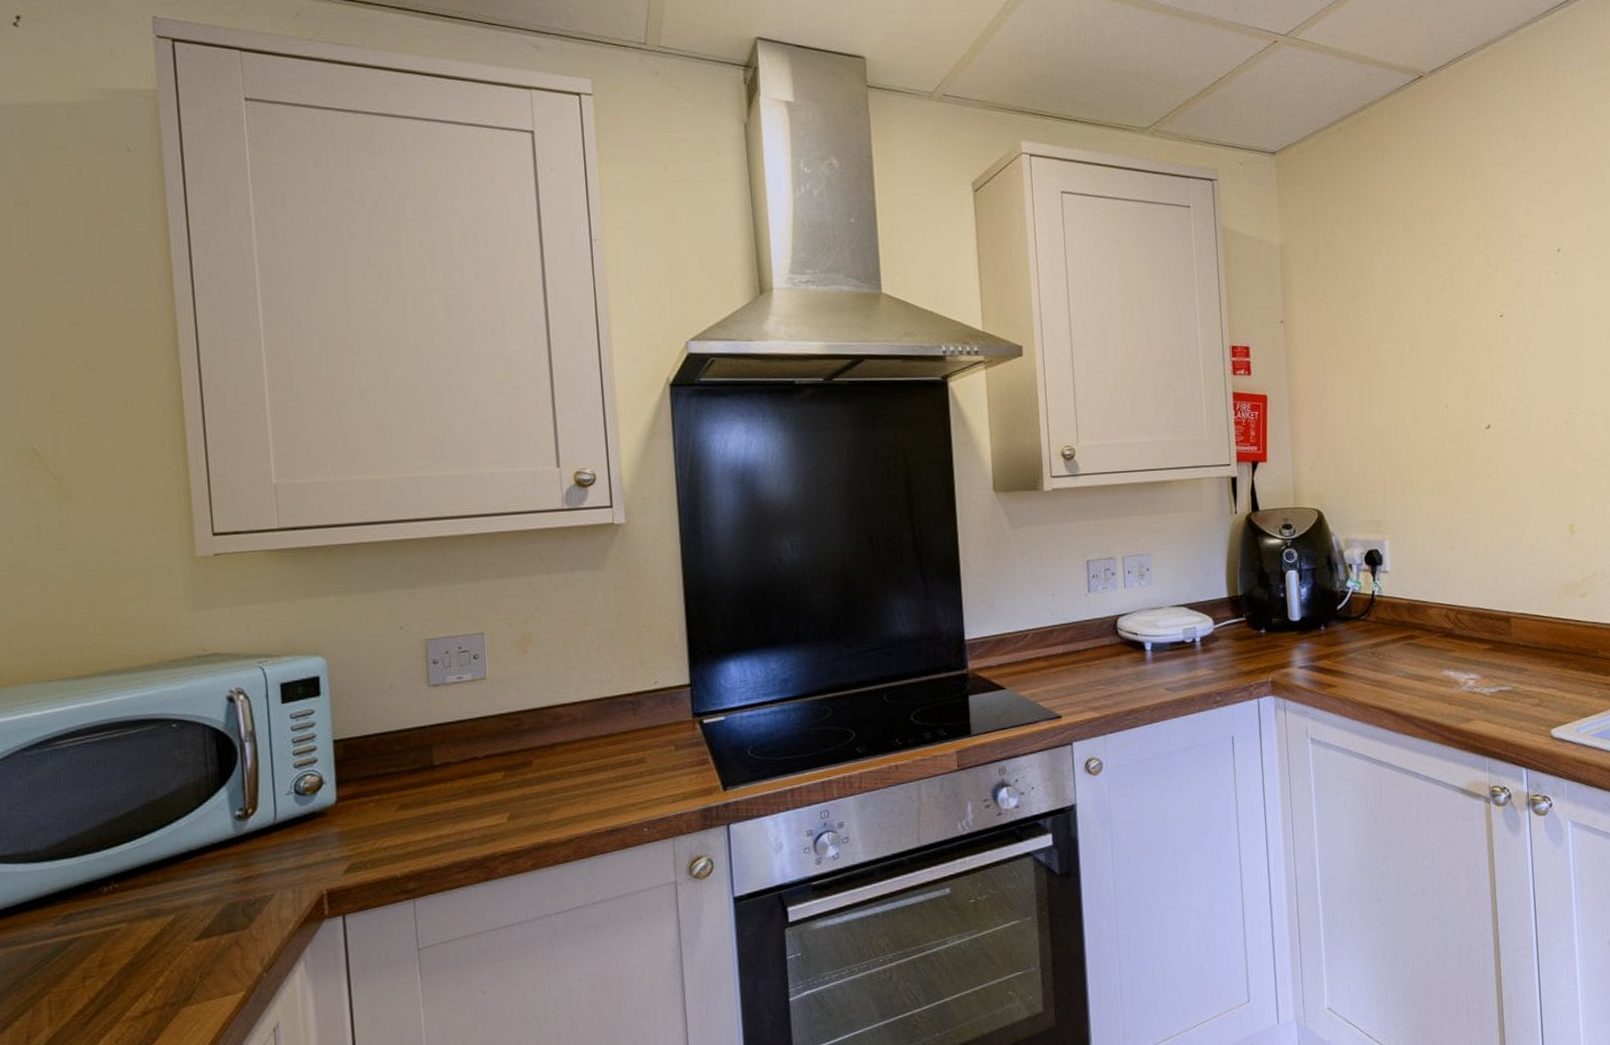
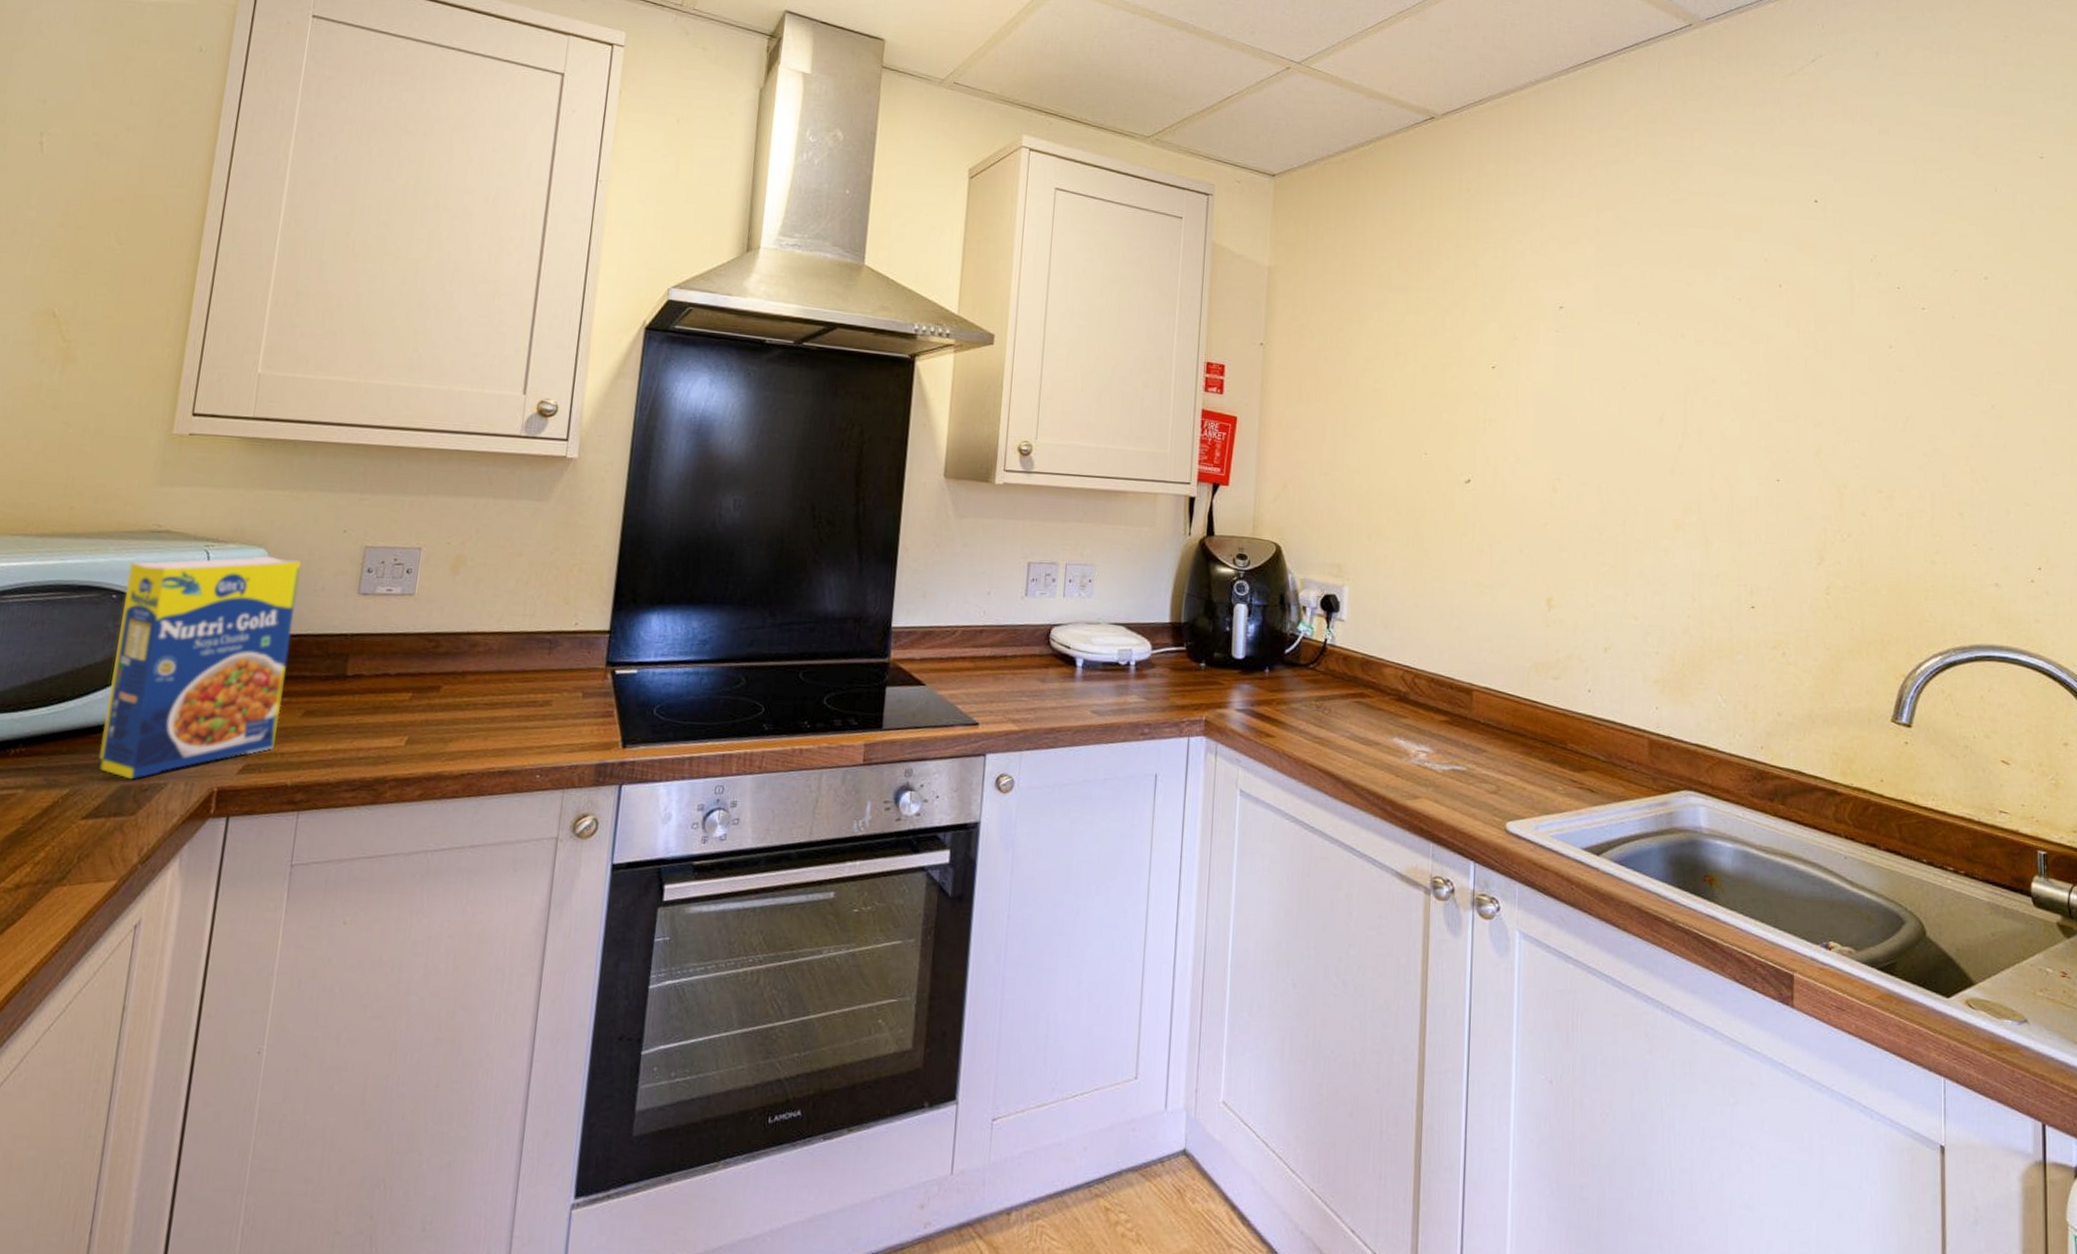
legume: none [183,662,377,897] -> present [97,555,301,780]

